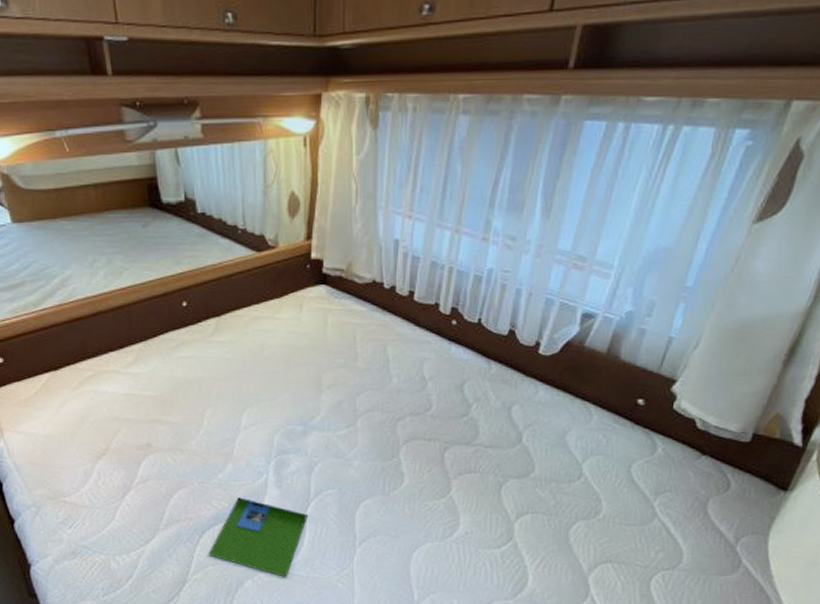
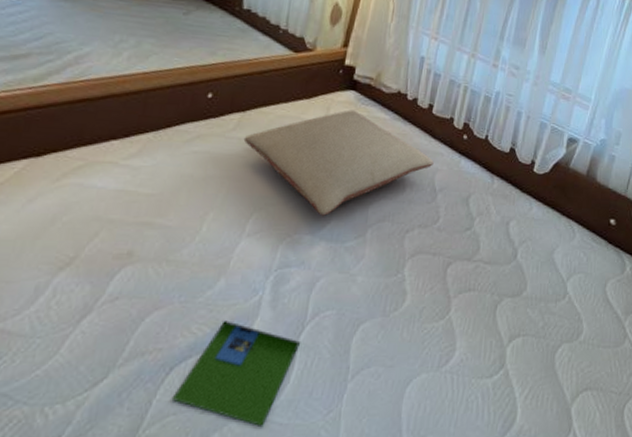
pillow: none [224,305,420,408] -> present [243,110,434,216]

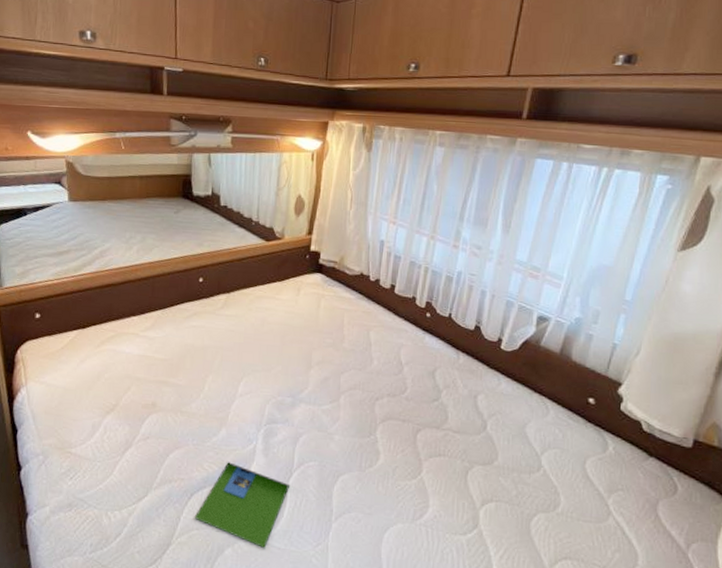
pillow: present [243,110,434,216] -> none [230,290,399,382]

